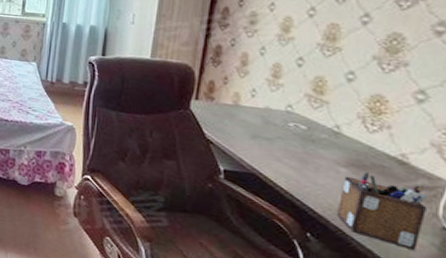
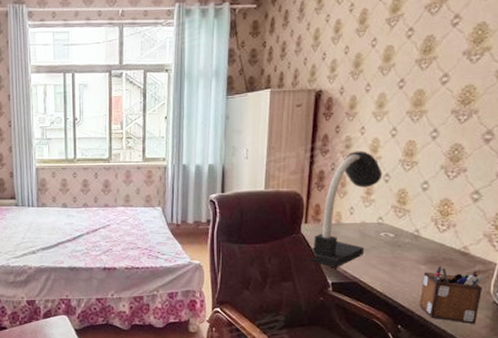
desk lamp: none [195,28,295,154] -> present [307,151,383,268]

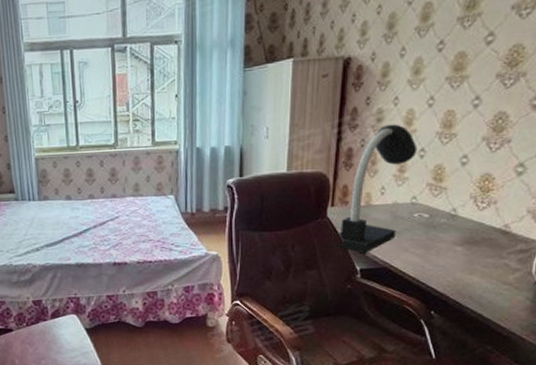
desk organizer: present [419,265,482,324] -> none [454,246,524,307]

